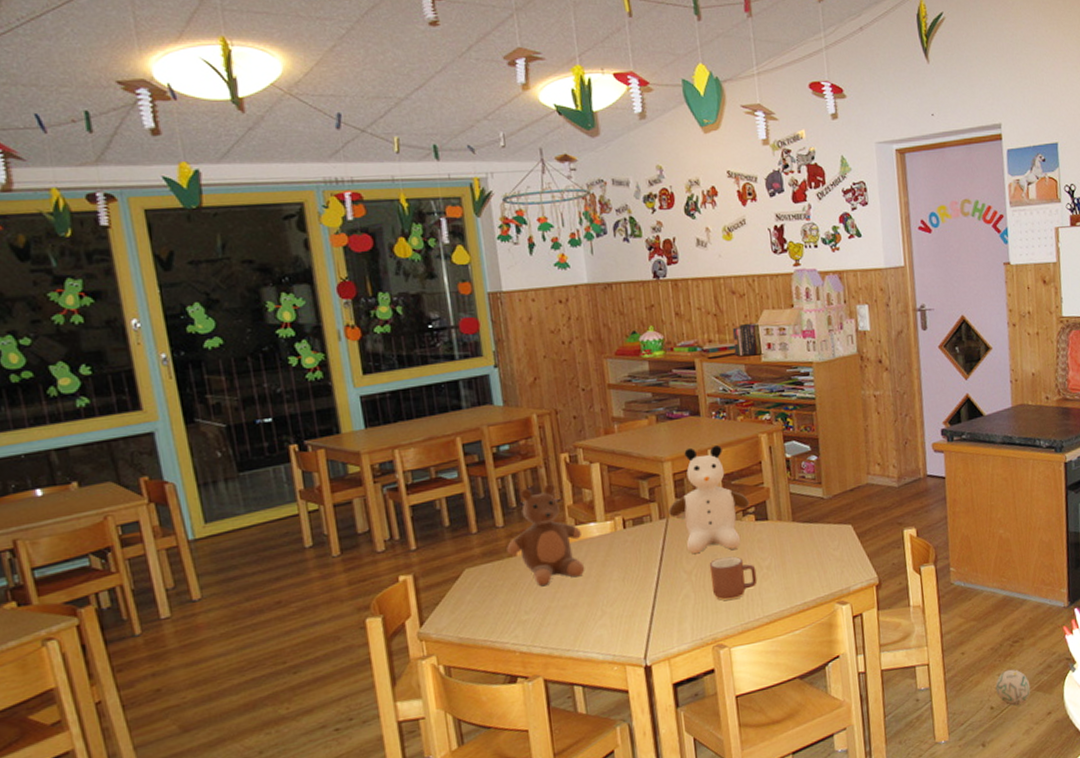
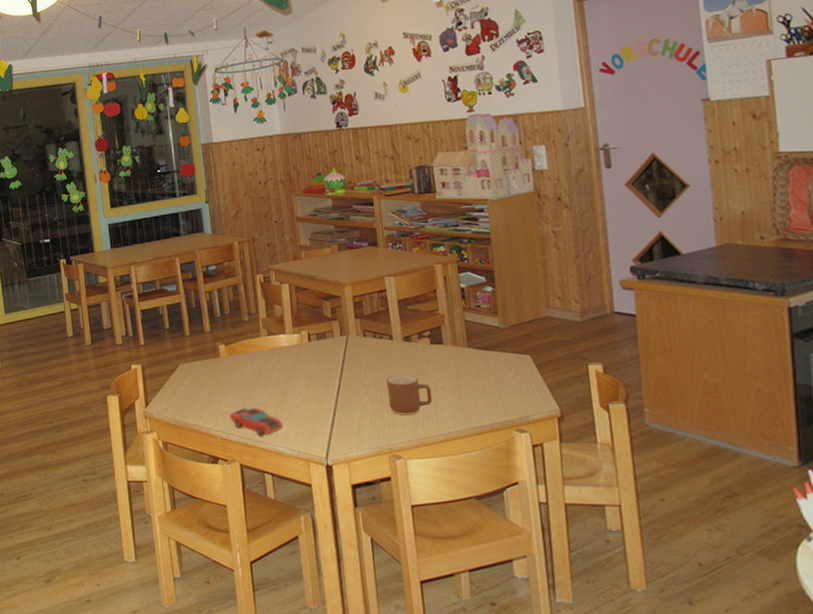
teddy bear: present [507,483,585,587] -> none [212,299,276,385]
toy car: none [530,611,595,644] -> present [230,407,284,436]
stuffed animal: present [668,444,750,555] -> none [348,272,425,370]
ball: present [995,669,1031,706] -> none [704,526,752,567]

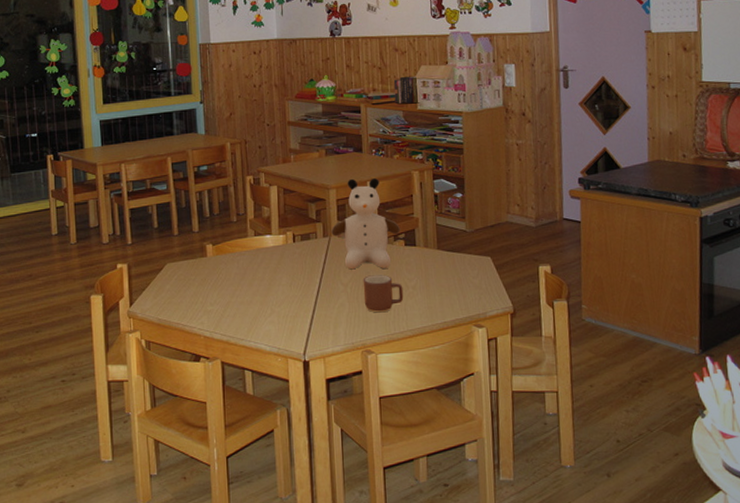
toy car: present [230,407,284,436] -> none [214,306,265,334]
stuffed animal: none [348,272,425,370] -> present [331,177,401,270]

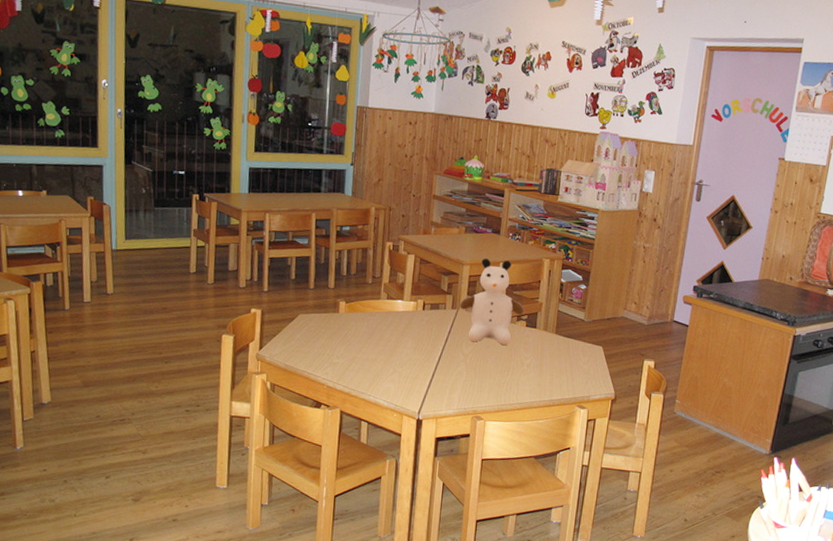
mug: present [363,275,404,313] -> none [480,349,519,385]

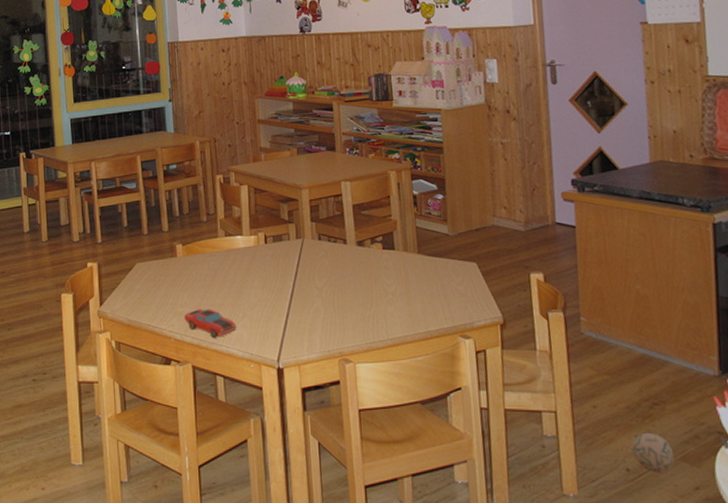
toy car: none [338,361,386,388] -> present [184,309,237,338]
stuffed animal: present [460,258,525,345] -> none [304,177,378,273]
ball: none [692,493,722,523] -> present [632,432,675,472]

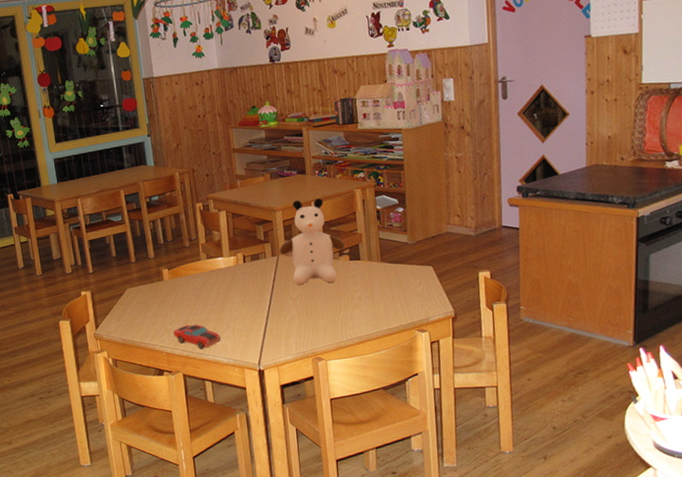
stuffed animal: none [304,177,378,273] -> present [279,197,346,285]
ball: present [632,432,675,472] -> none [559,396,593,428]

